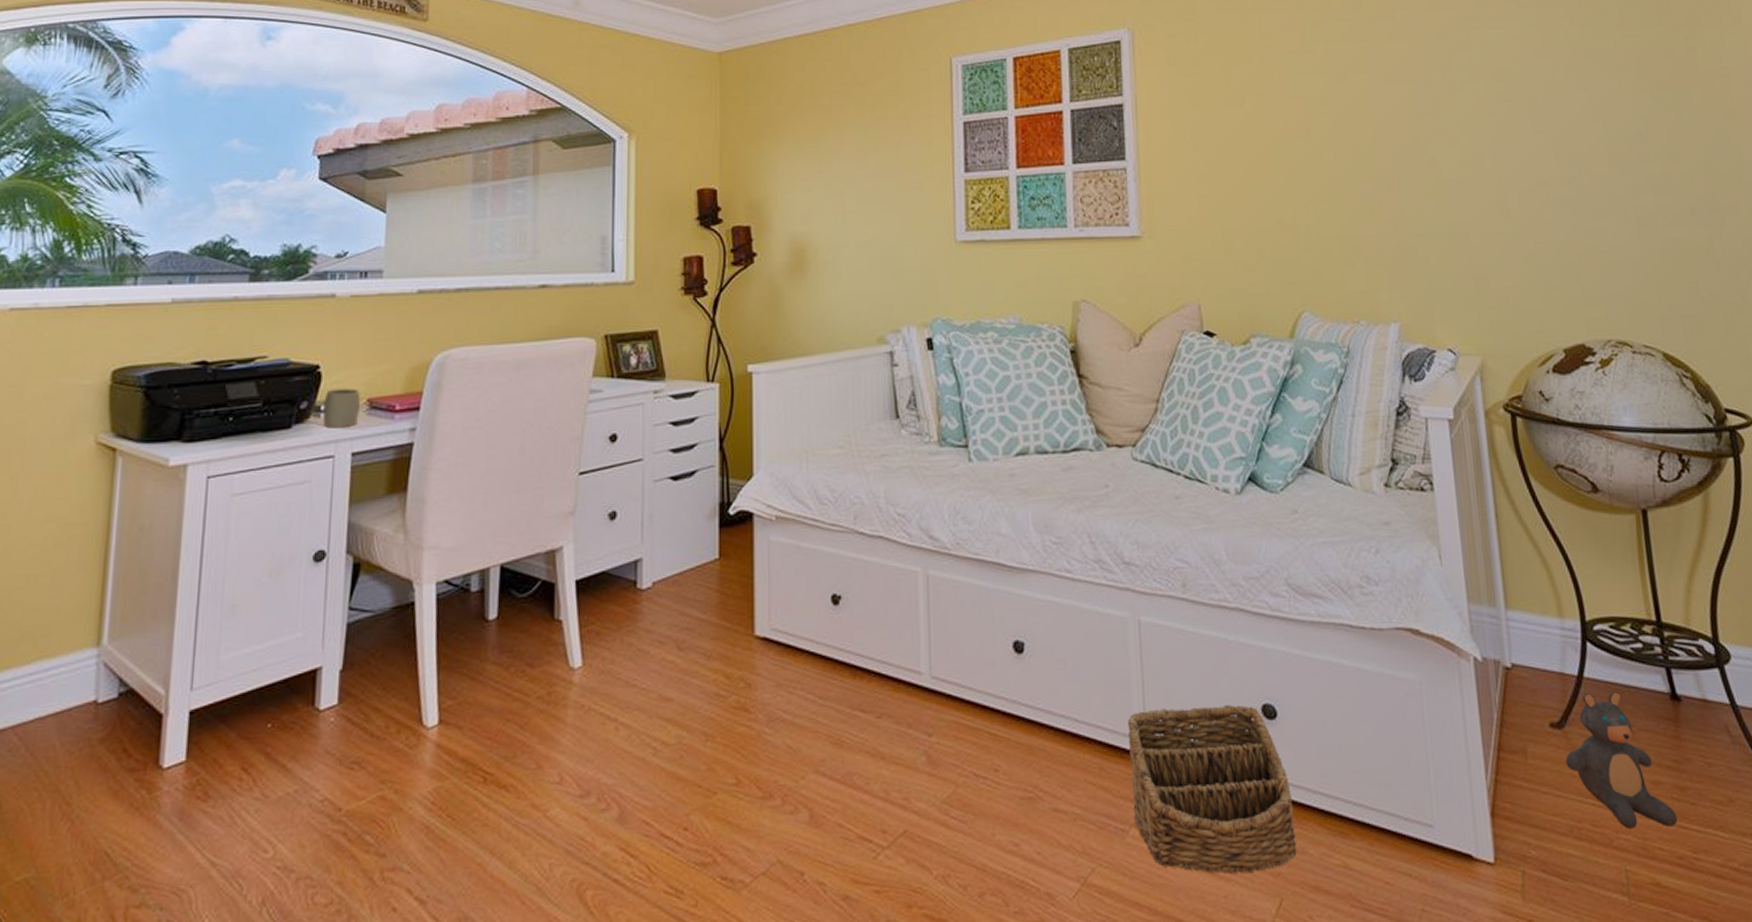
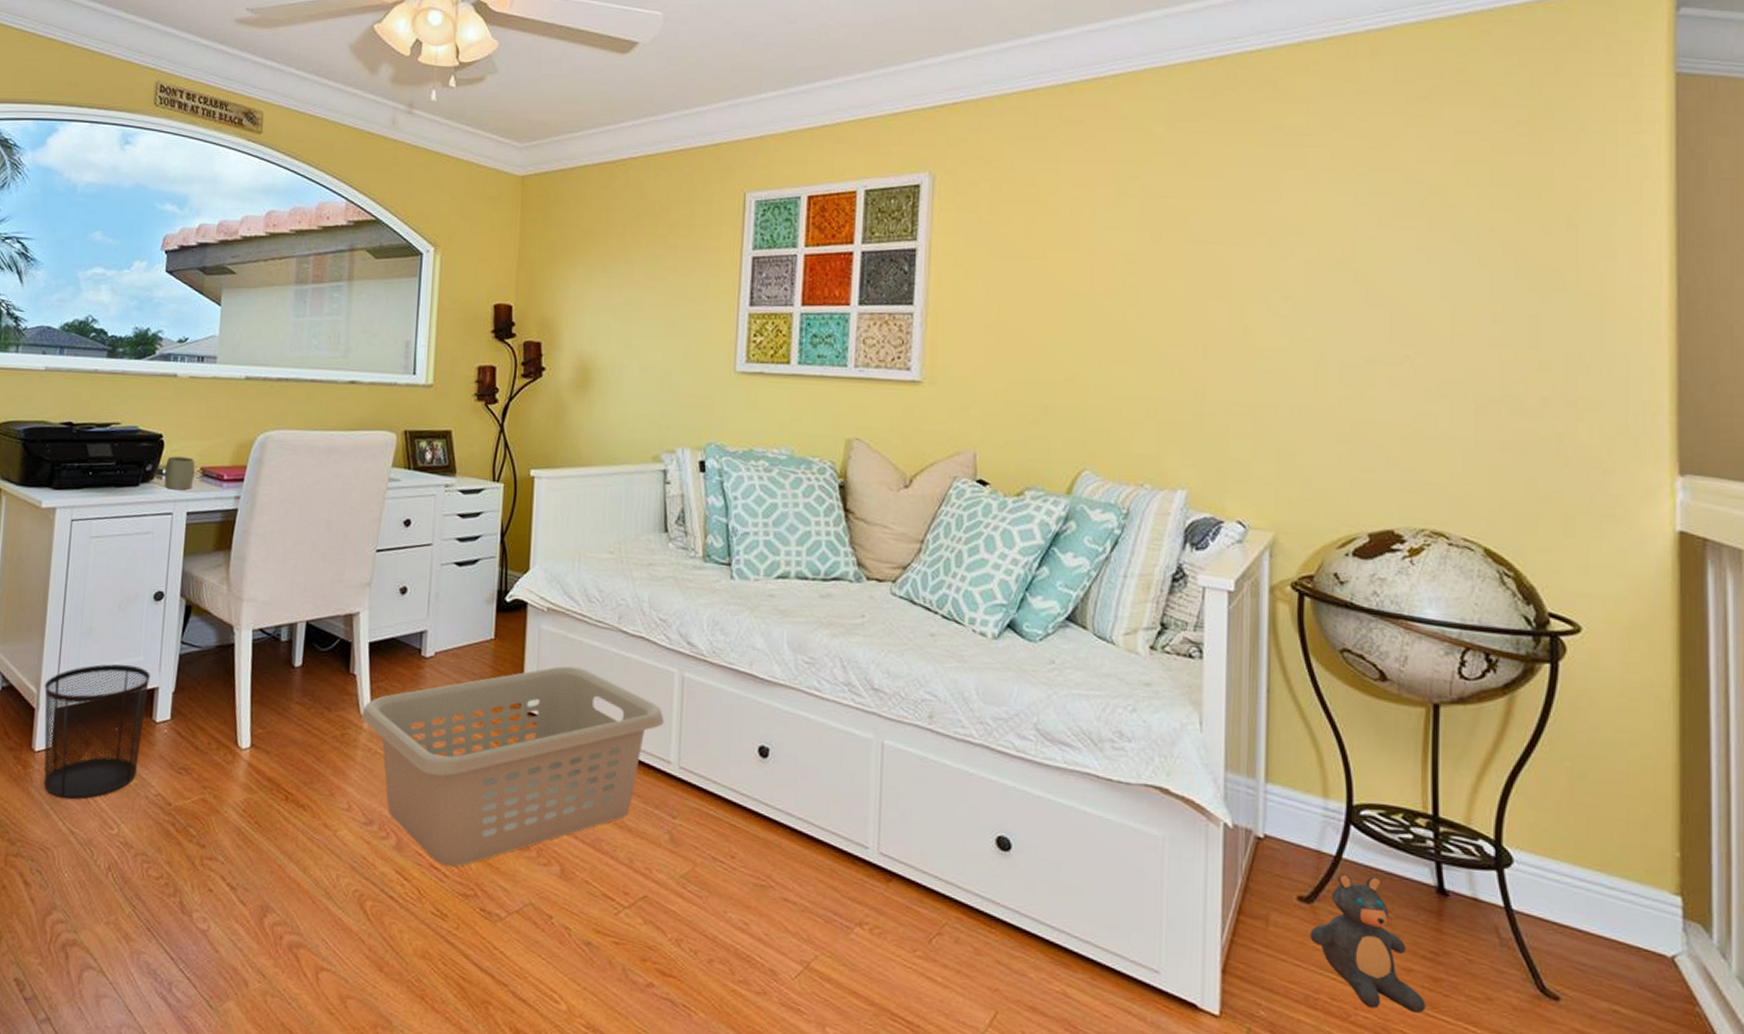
waste bin: none [174,644,312,822] -> present [43,664,151,799]
laundry basket: none [570,579,911,833] -> present [360,666,664,867]
basket: present [1127,705,1297,874] -> none [859,825,1018,985]

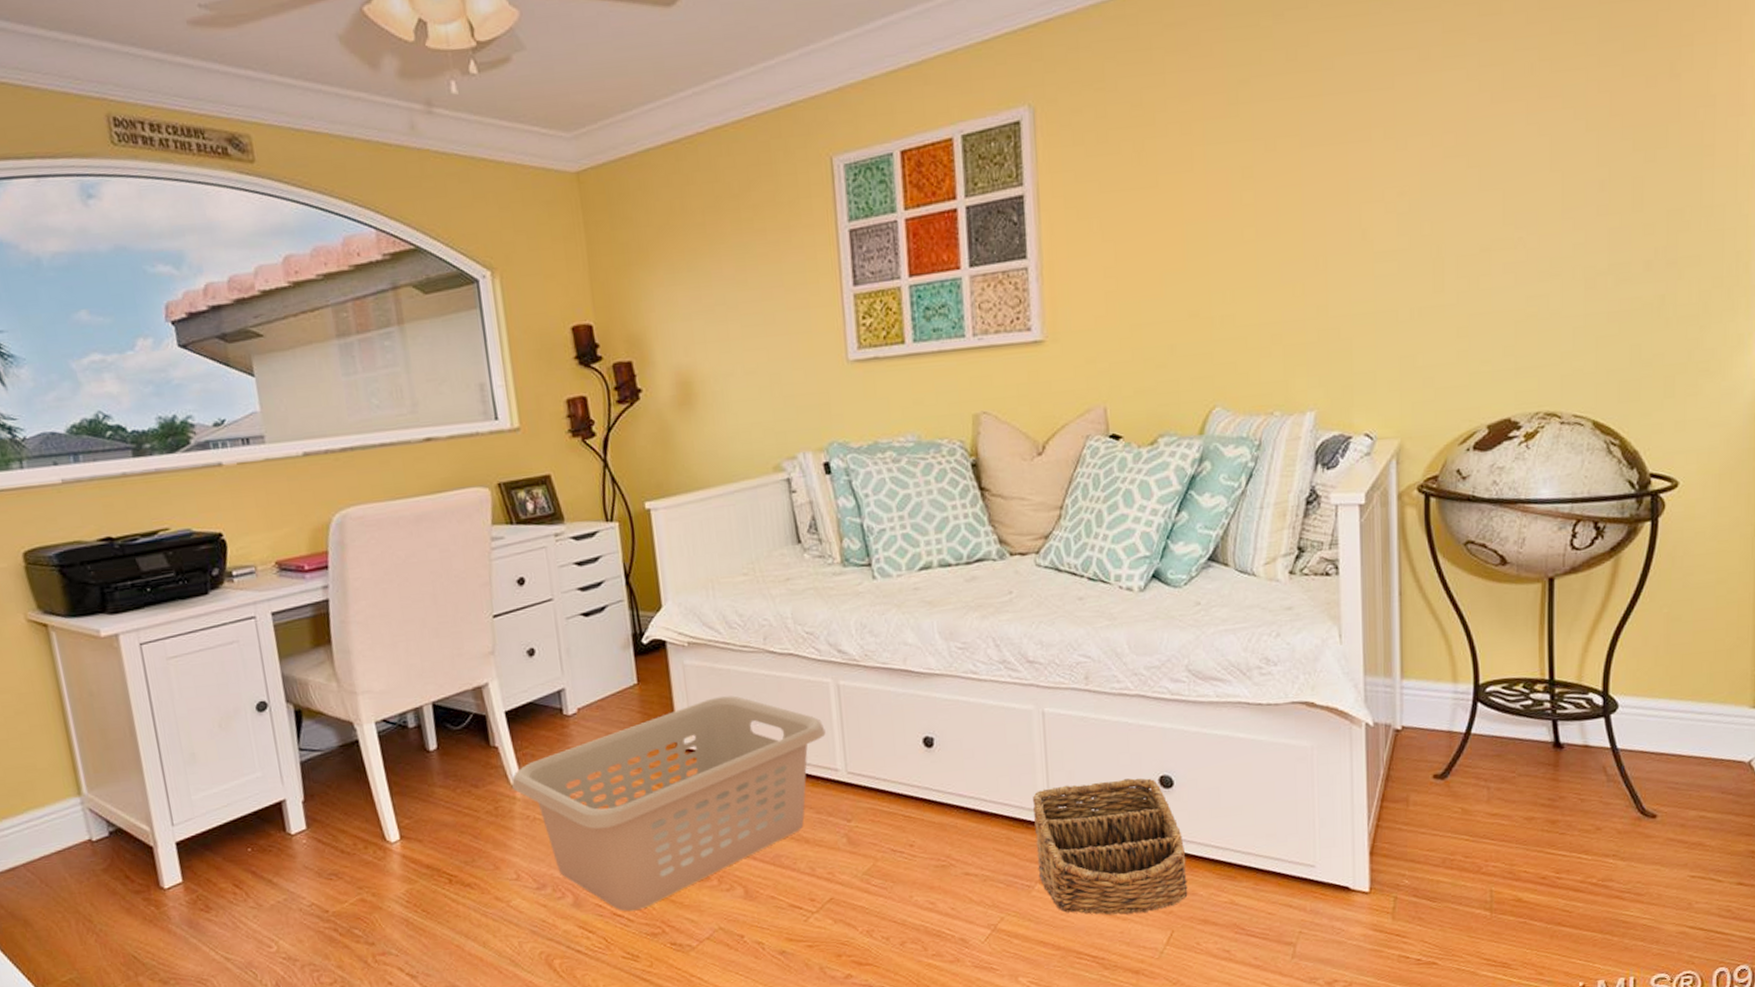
waste bin: present [43,664,151,799] -> none [156,783,283,929]
mug: present [164,456,196,490] -> none [233,553,271,591]
basket: none [859,825,1018,985] -> present [1032,778,1188,915]
stuffed animal: present [1310,874,1426,1013] -> none [1445,744,1545,858]

